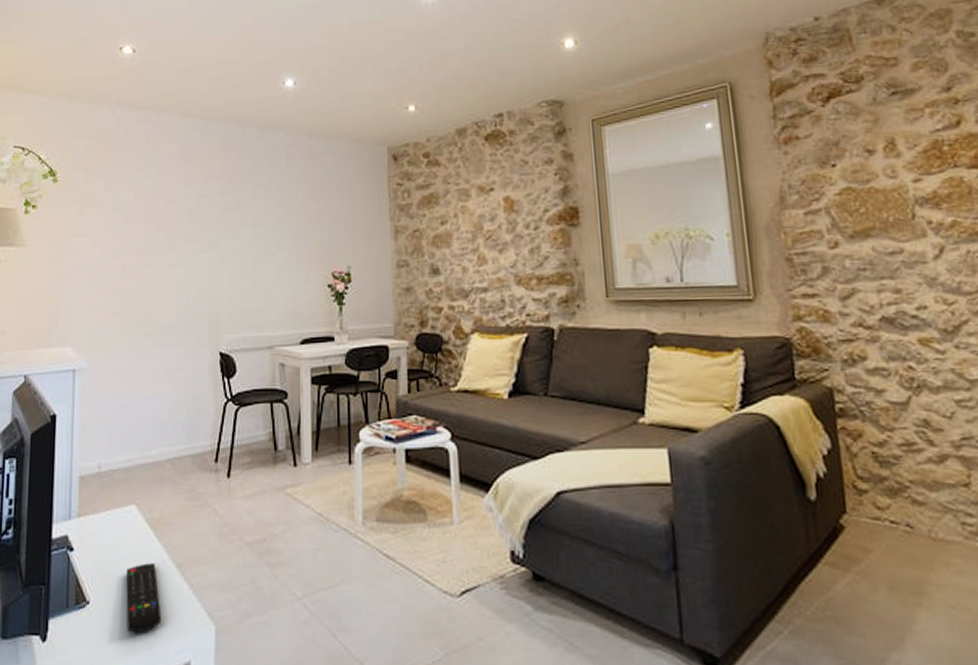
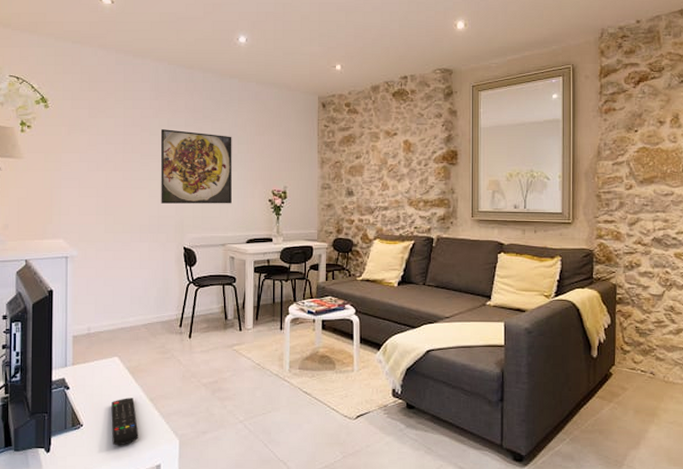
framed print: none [190,200,280,296] -> present [160,129,232,204]

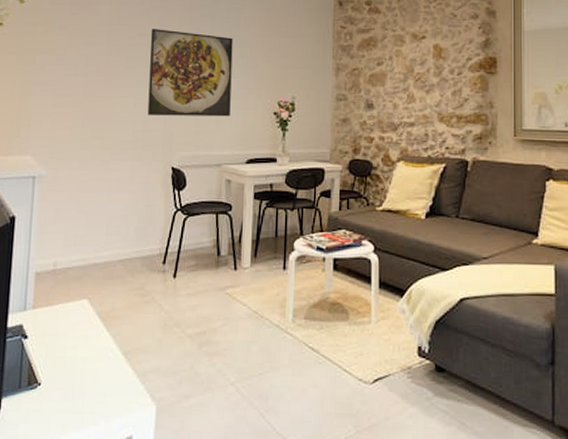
remote control: present [111,398,139,446] -> none [75,350,108,411]

